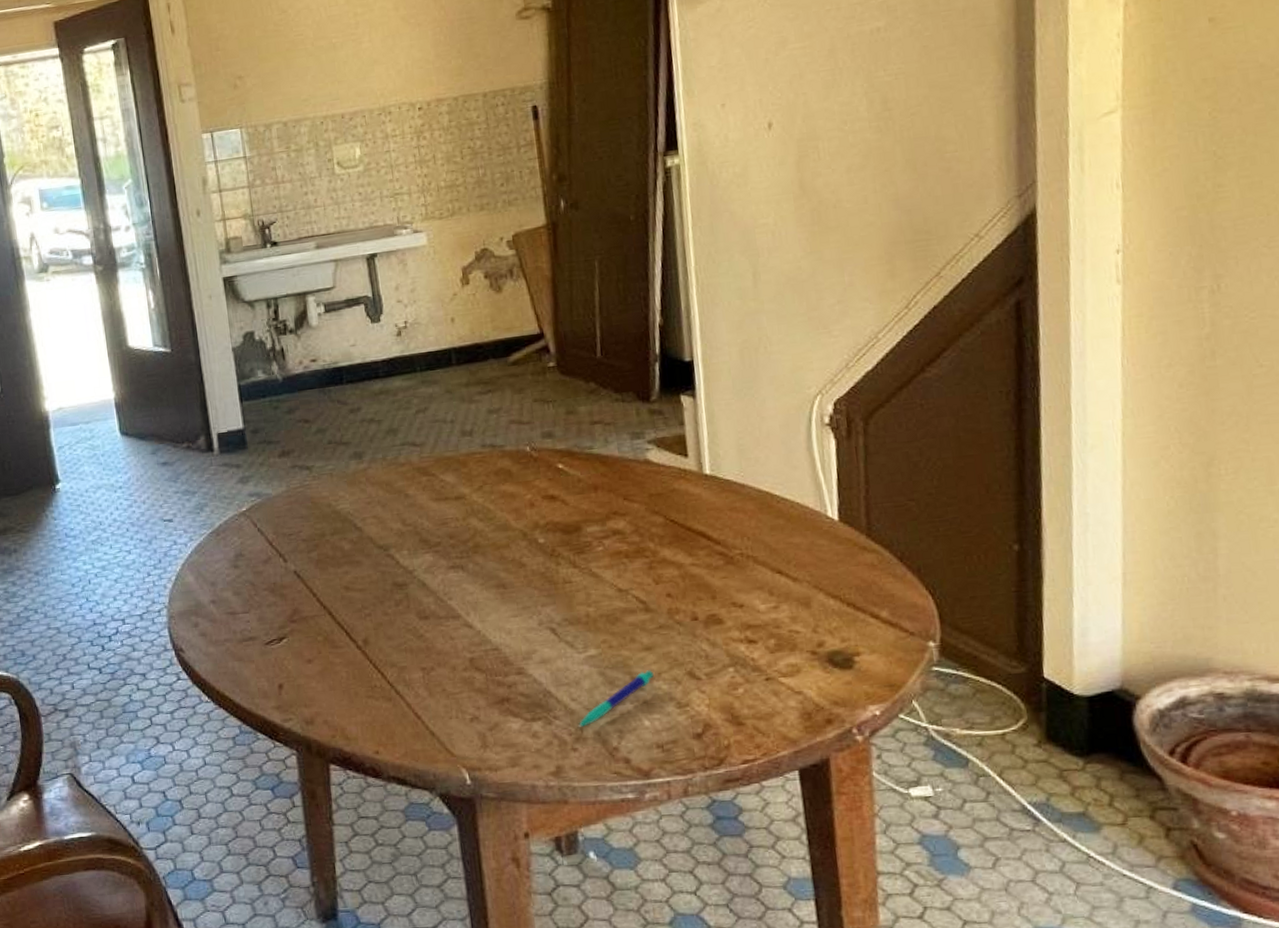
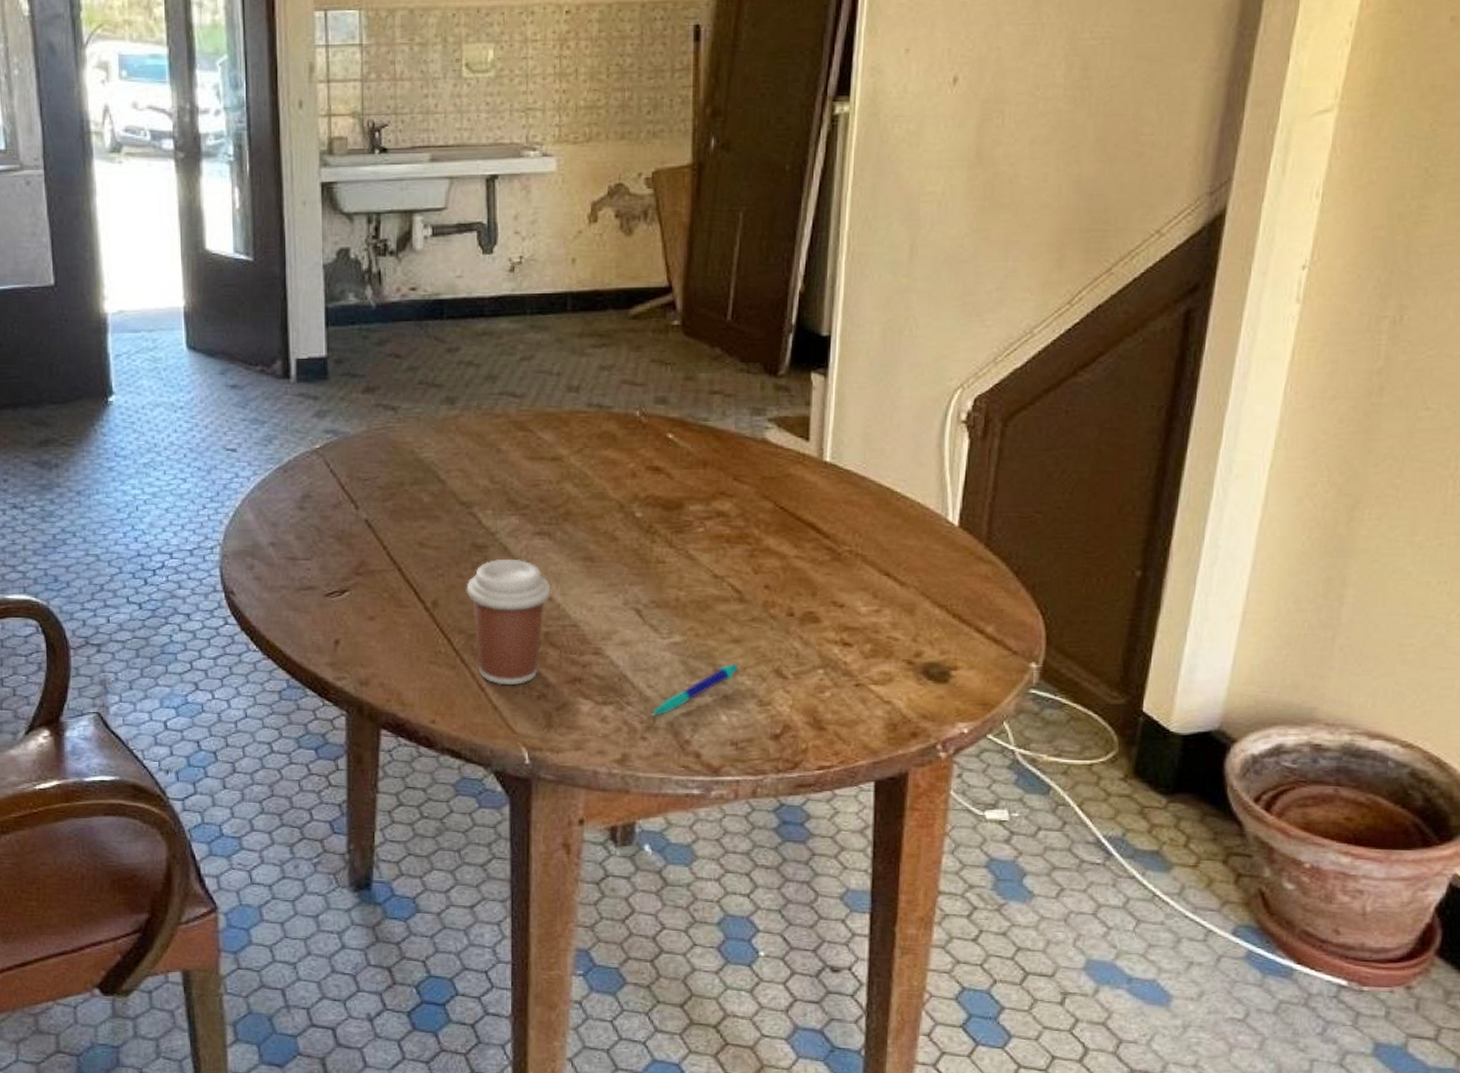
coffee cup: none [392,593,471,712] -> present [466,558,551,686]

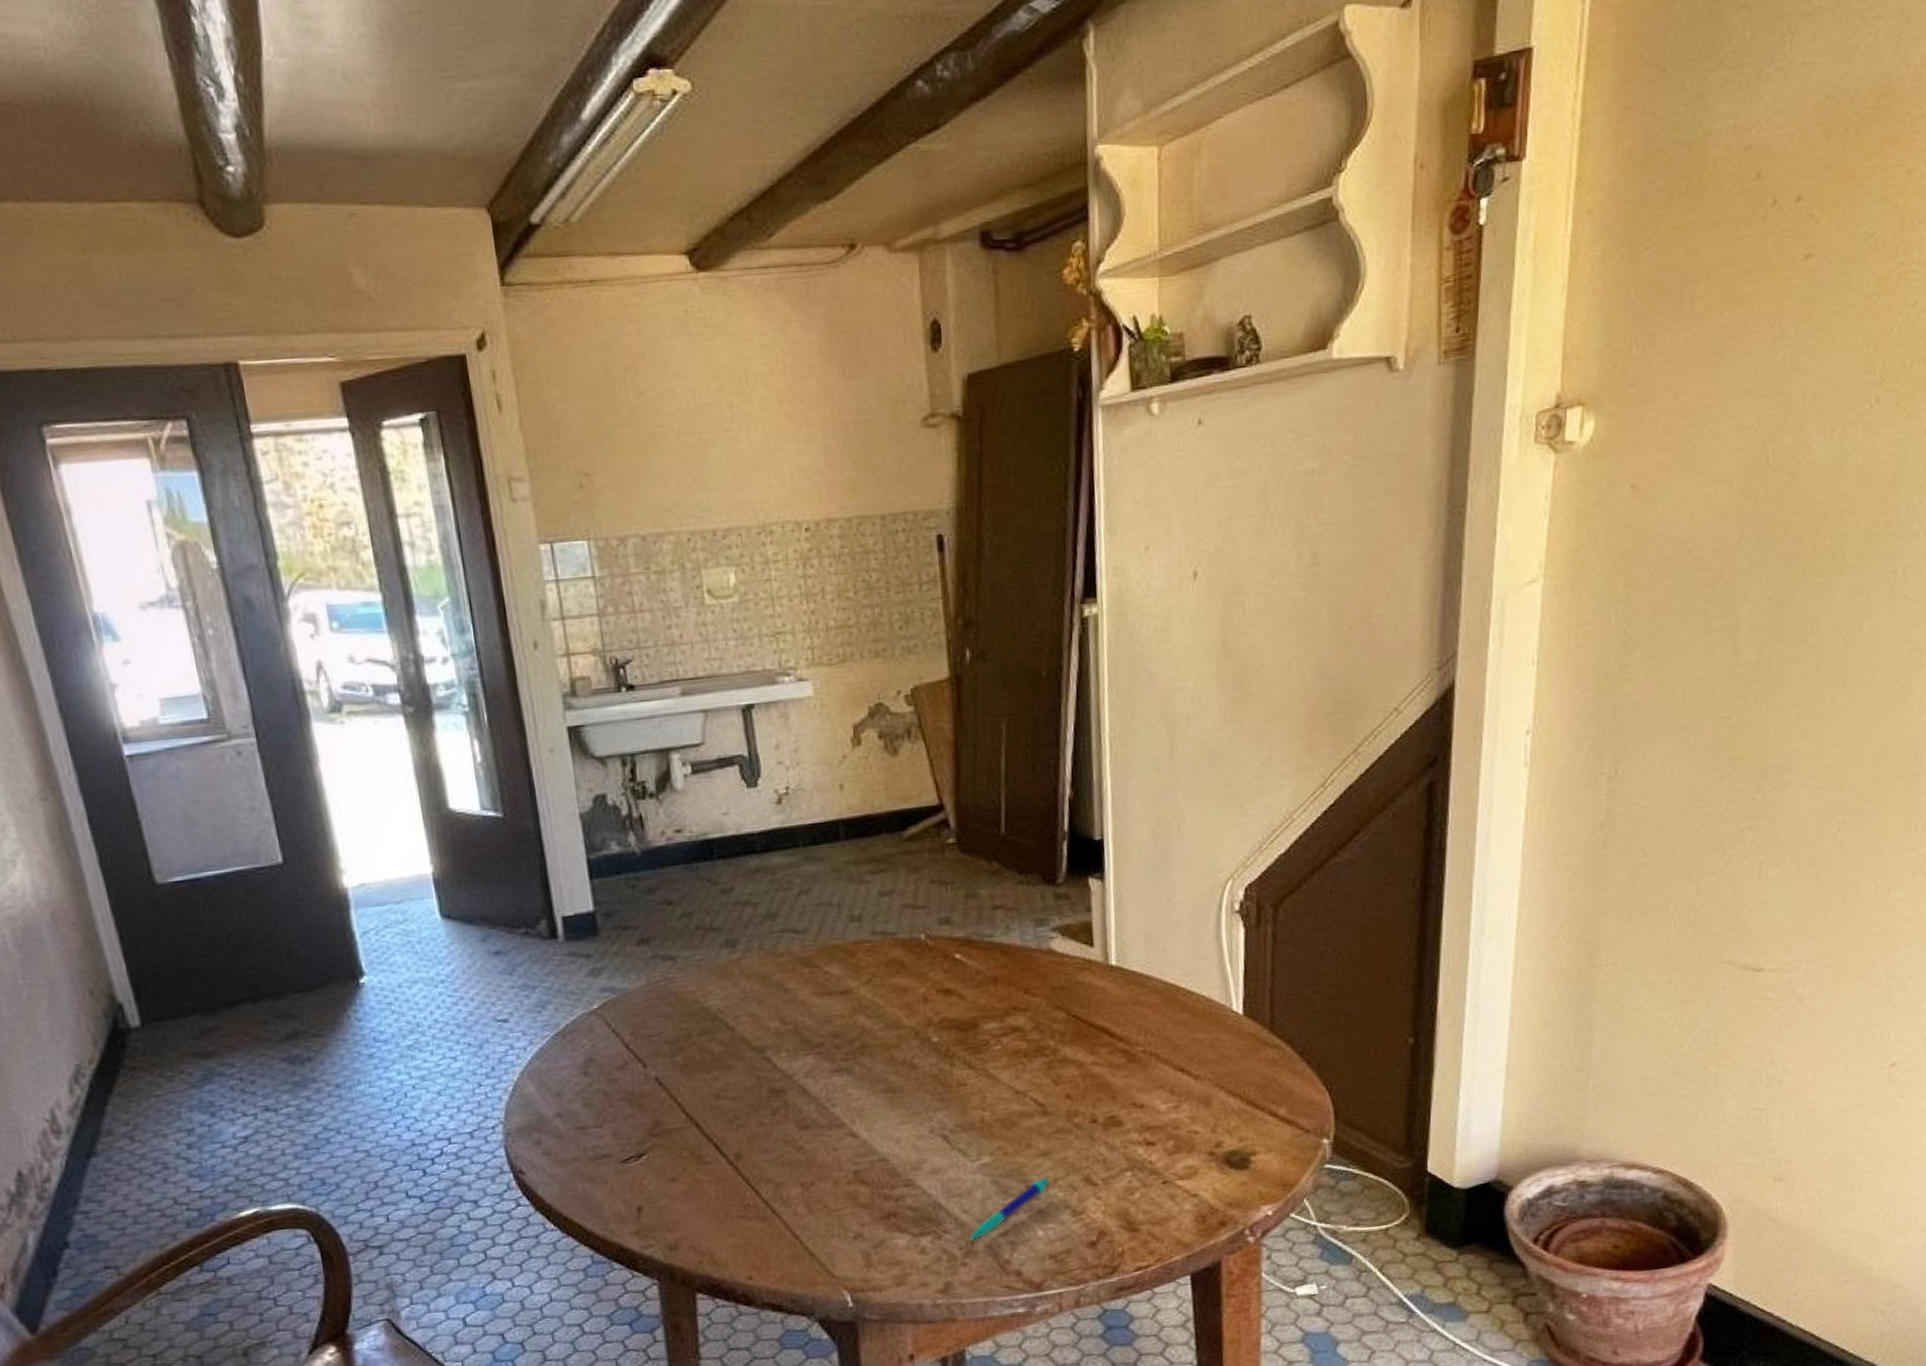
coffee cup: present [466,558,551,686] -> none [768,1099,856,1231]

